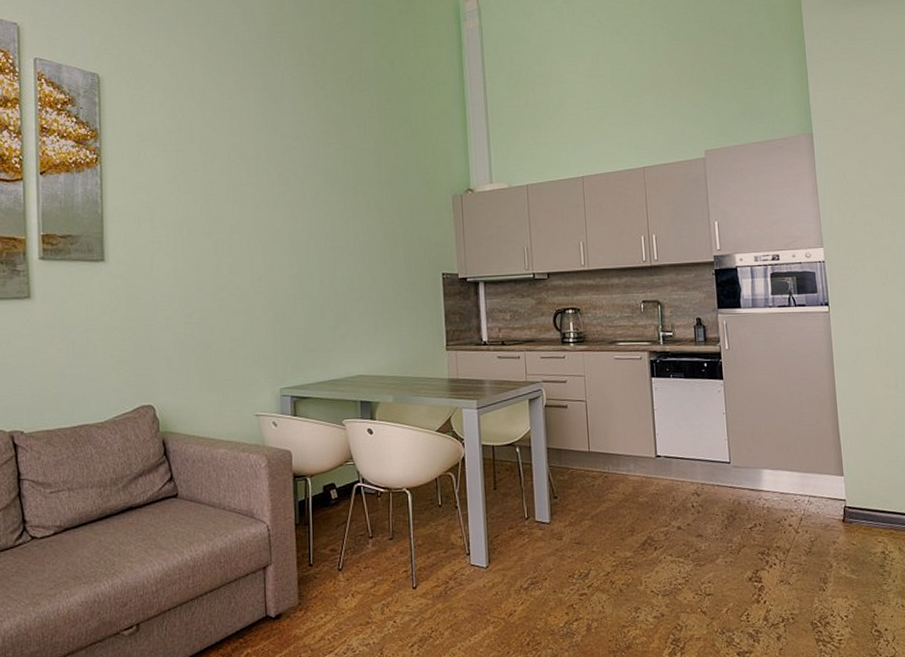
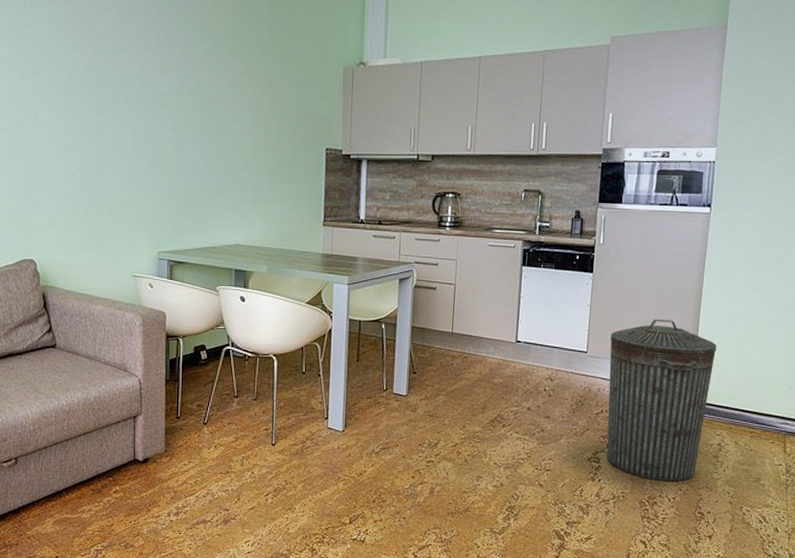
trash can: none [751,422,864,598] -> present [606,320,717,482]

